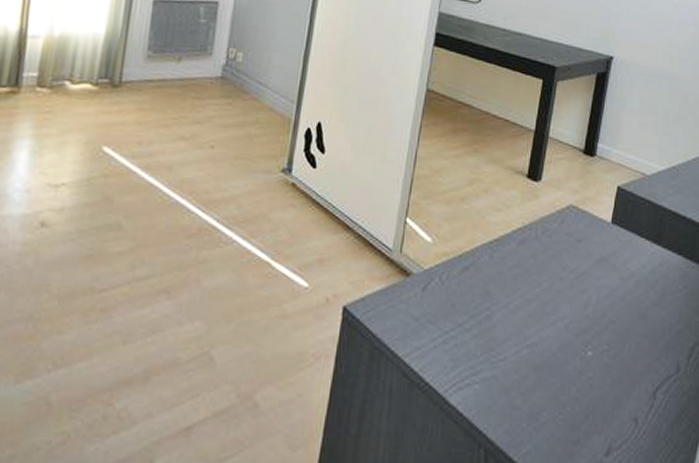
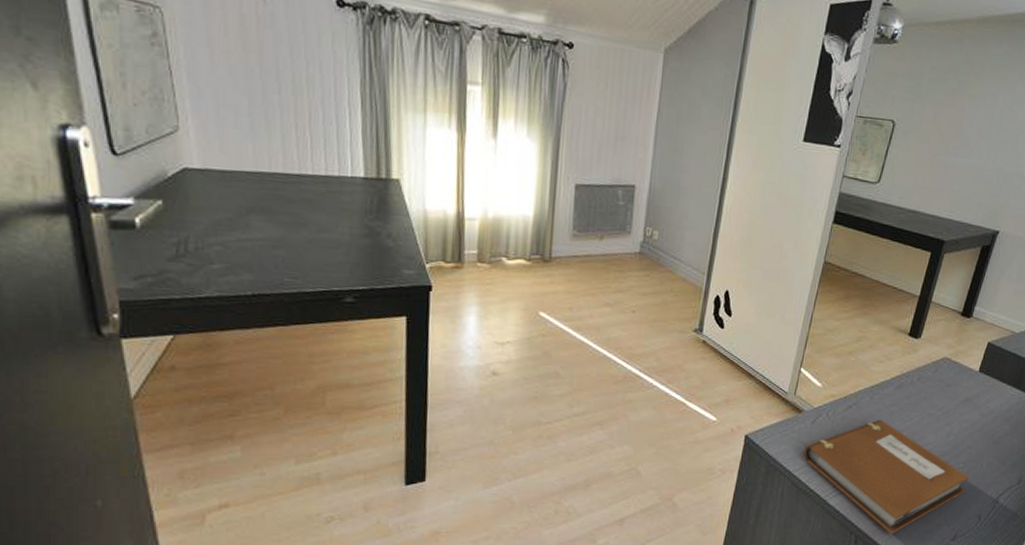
notebook: none [414,286,617,446] -> present [803,420,969,534]

